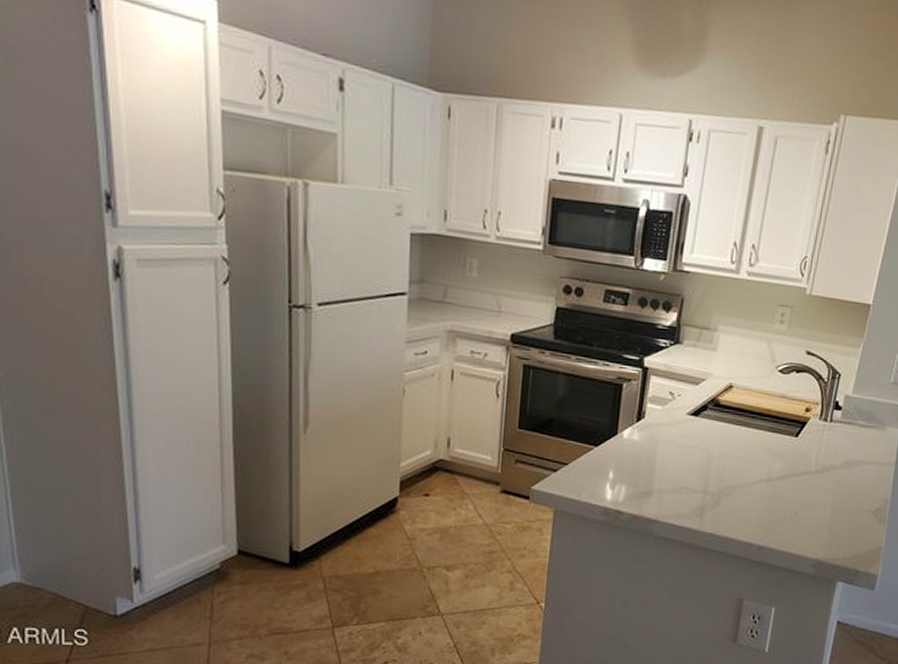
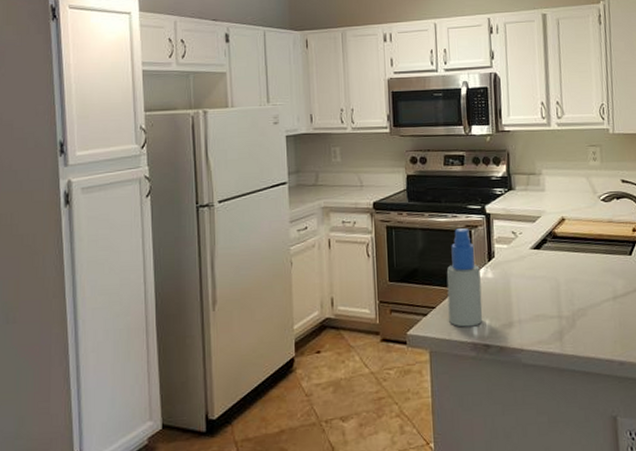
spray bottle: none [581,379,626,490] -> present [446,228,483,327]

